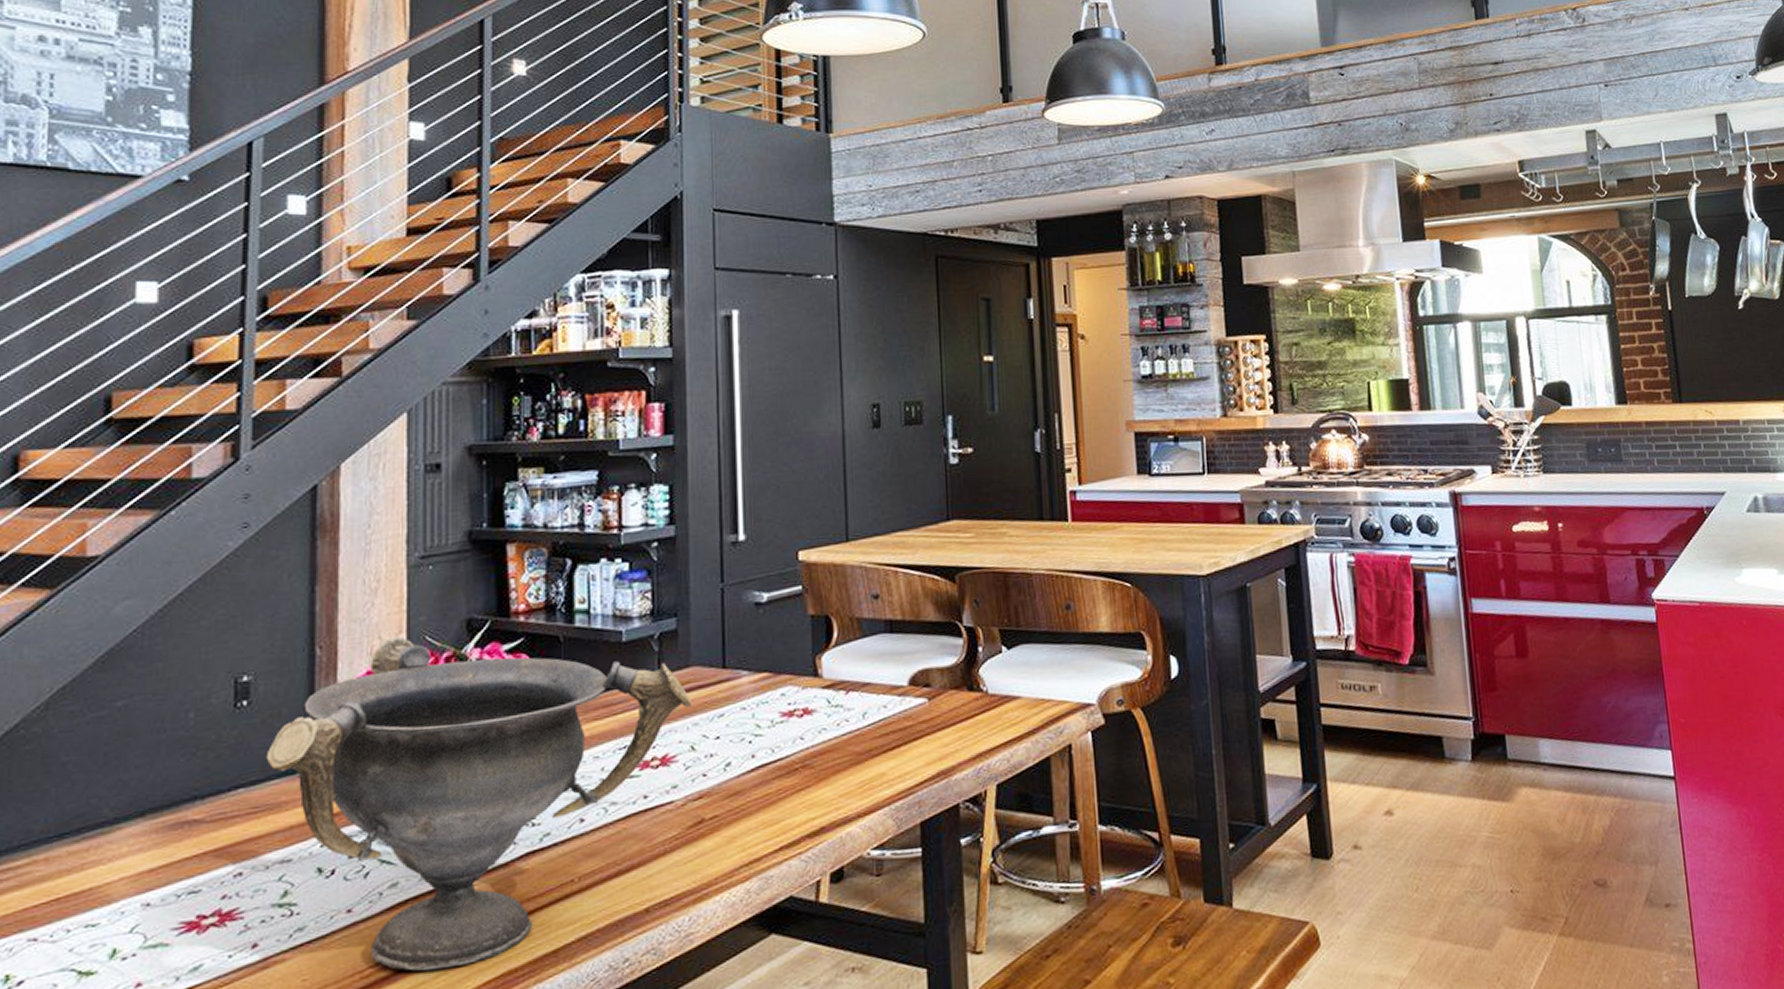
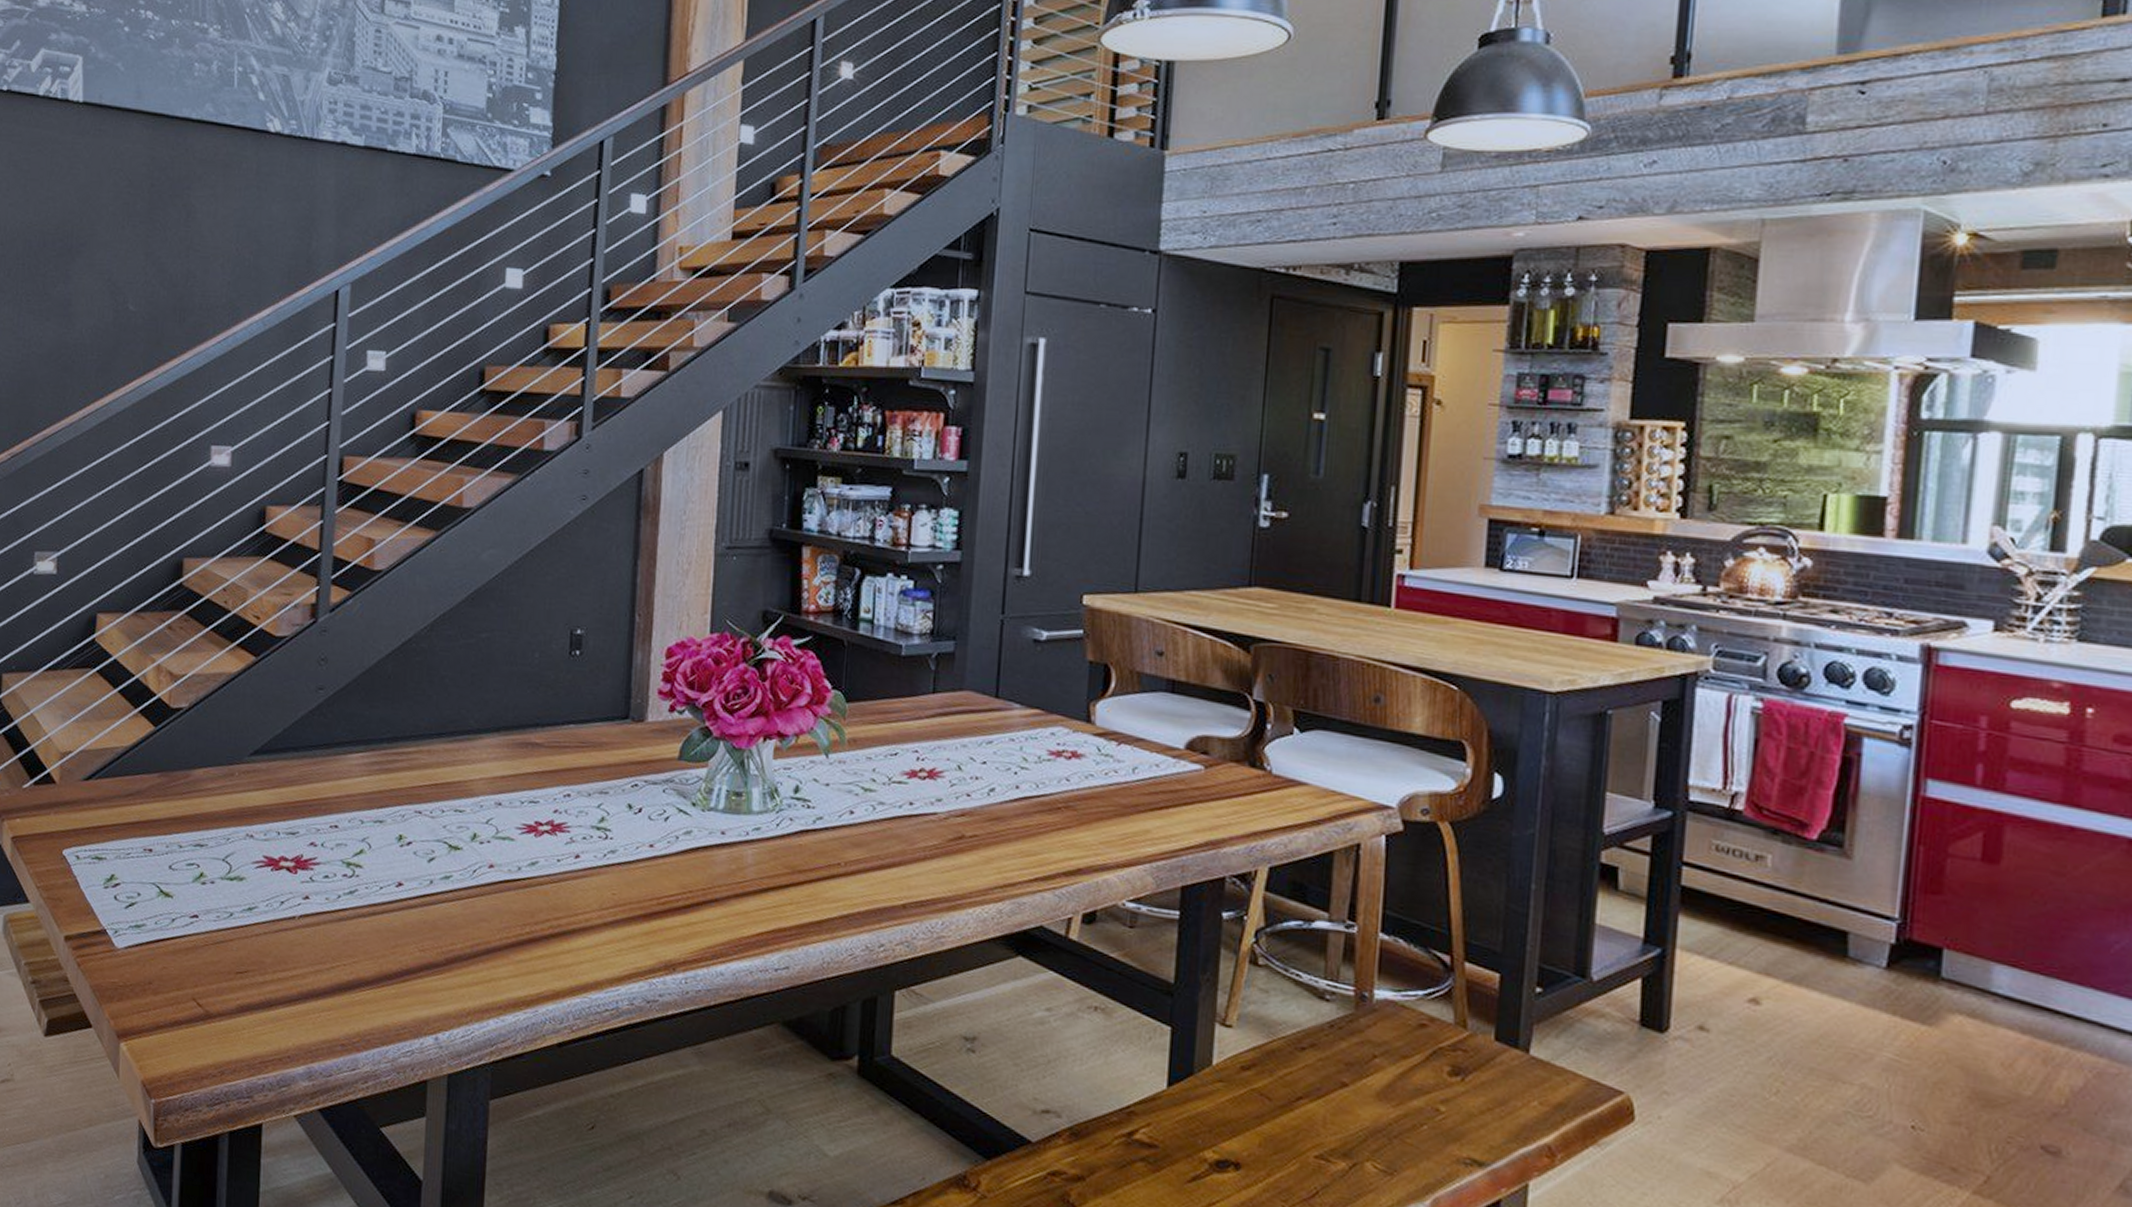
decorative bowl: present [266,636,692,971] -> none [592,616,963,915]

